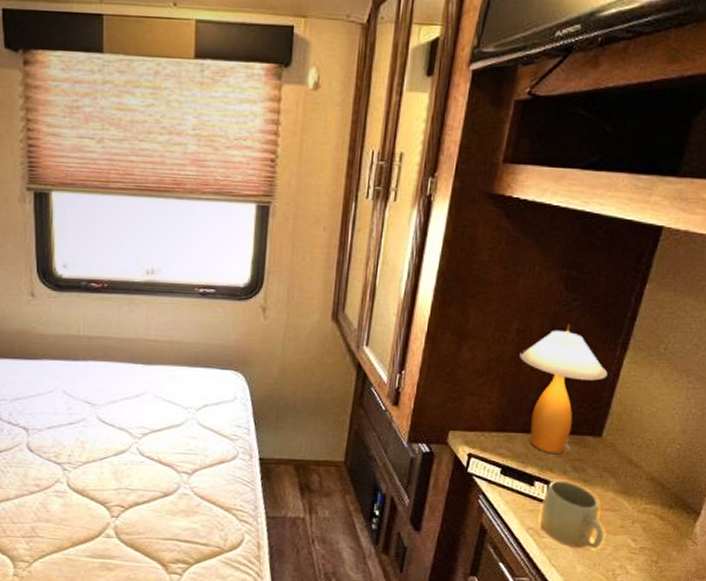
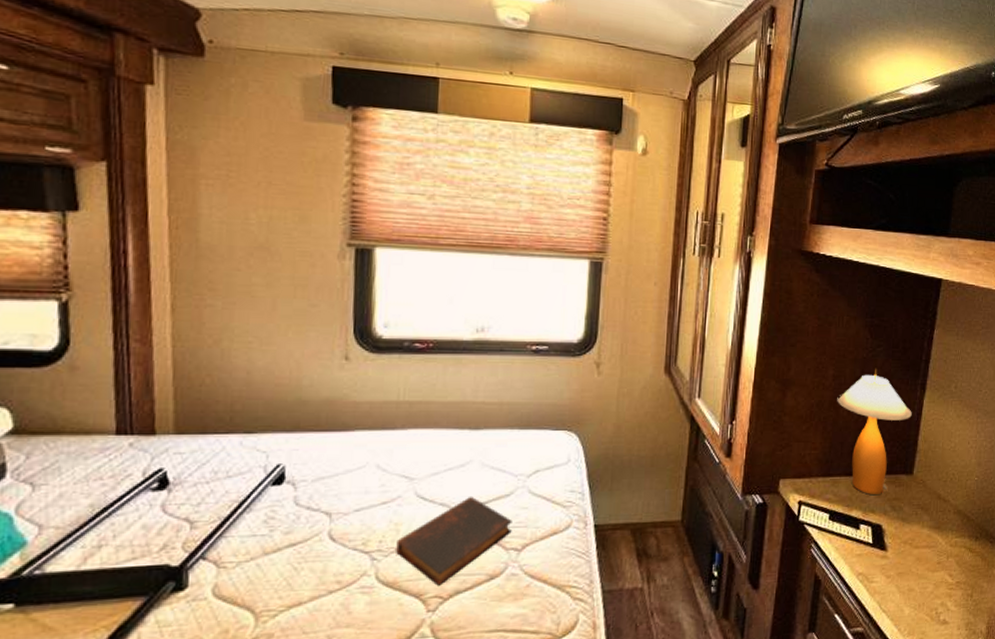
book: none [83,423,183,497] -> present [396,496,512,586]
mug: present [540,480,604,548] -> none [868,521,924,589]

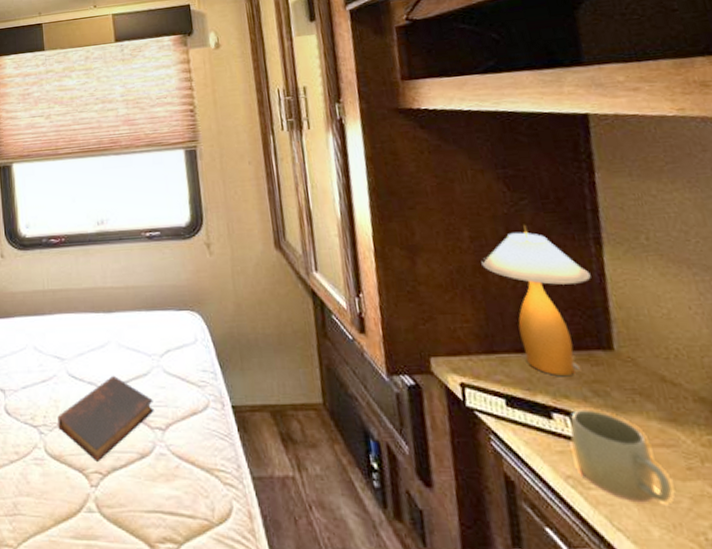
mug: none [868,521,924,589] -> present [569,409,672,501]

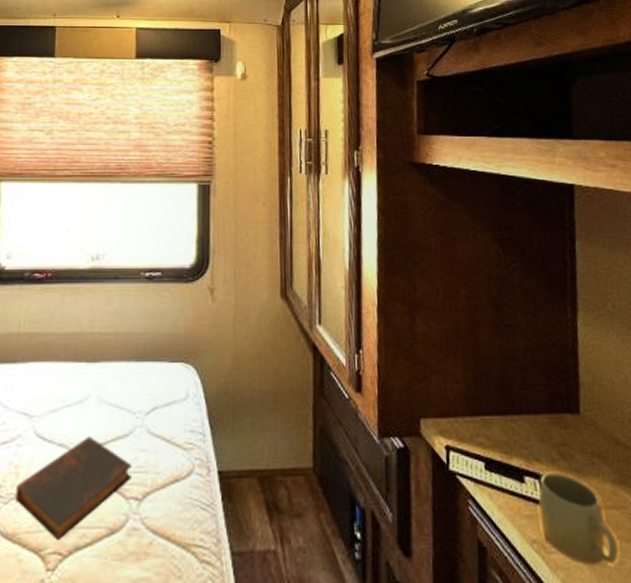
table lamp: present [481,224,591,377] -> none [474,286,566,440]

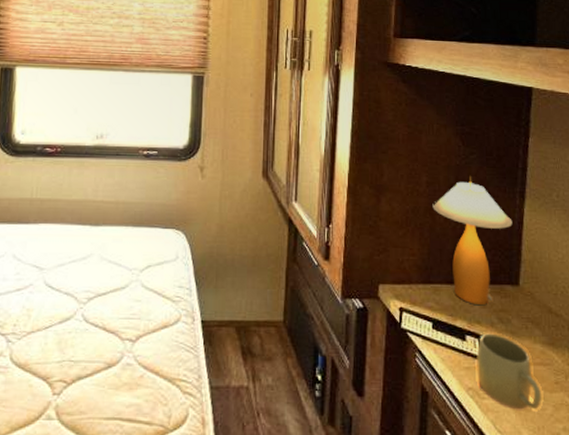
book: present [15,435,132,540] -> none [27,287,127,370]
table lamp: none [474,286,566,440] -> present [432,175,513,306]

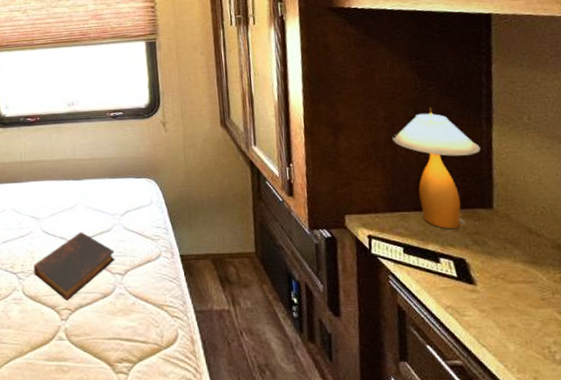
book: none [27,287,127,370] -> present [33,231,115,301]
mug: present [476,333,541,409] -> none [452,255,527,324]

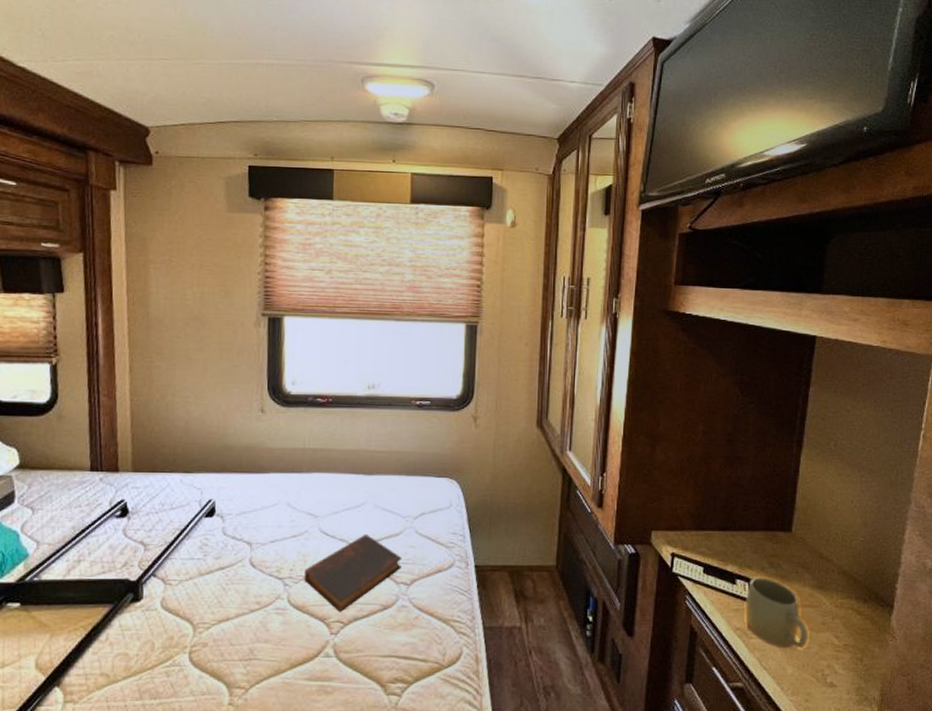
table lamp: present [392,106,481,230] -> none [708,424,788,551]
mug: none [452,255,527,324] -> present [745,577,807,647]

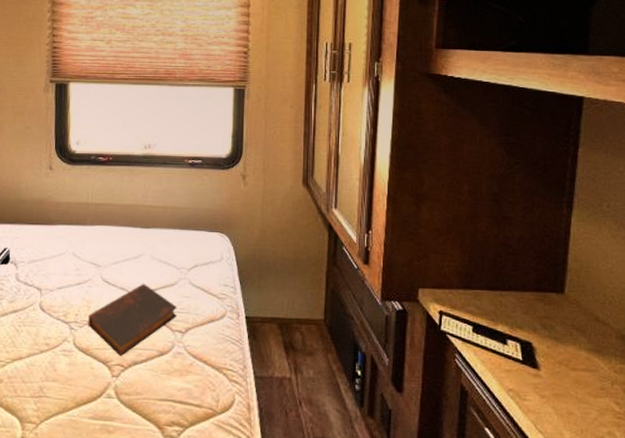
mug: present [745,577,807,647] -> none [518,338,585,412]

